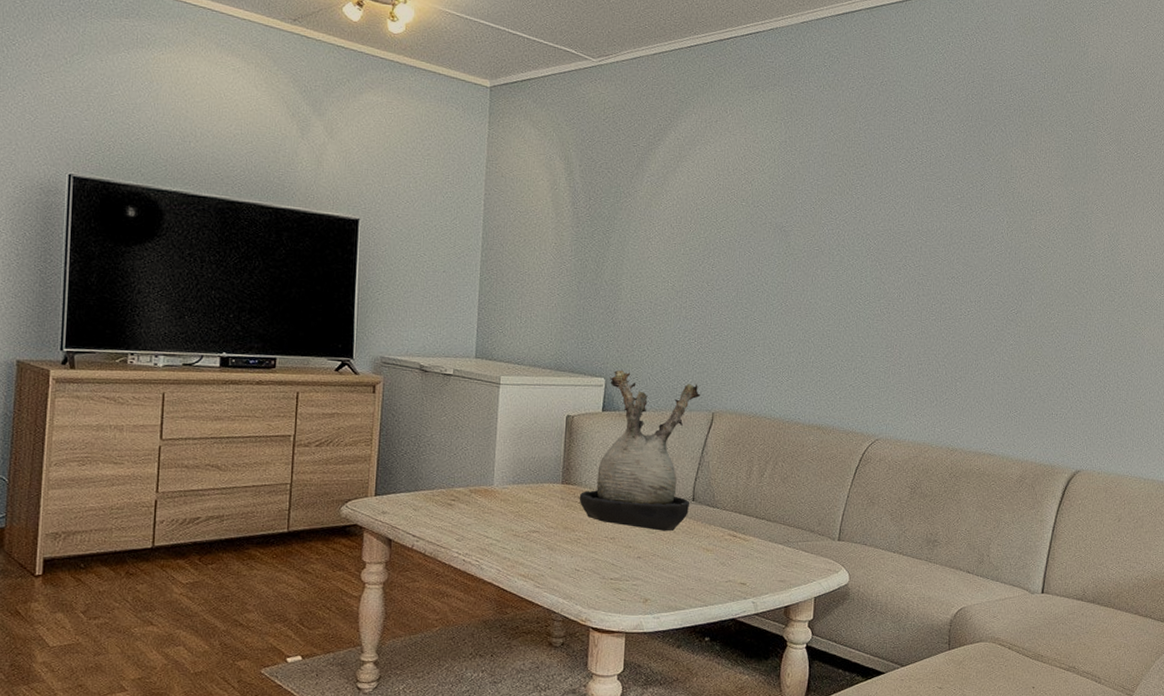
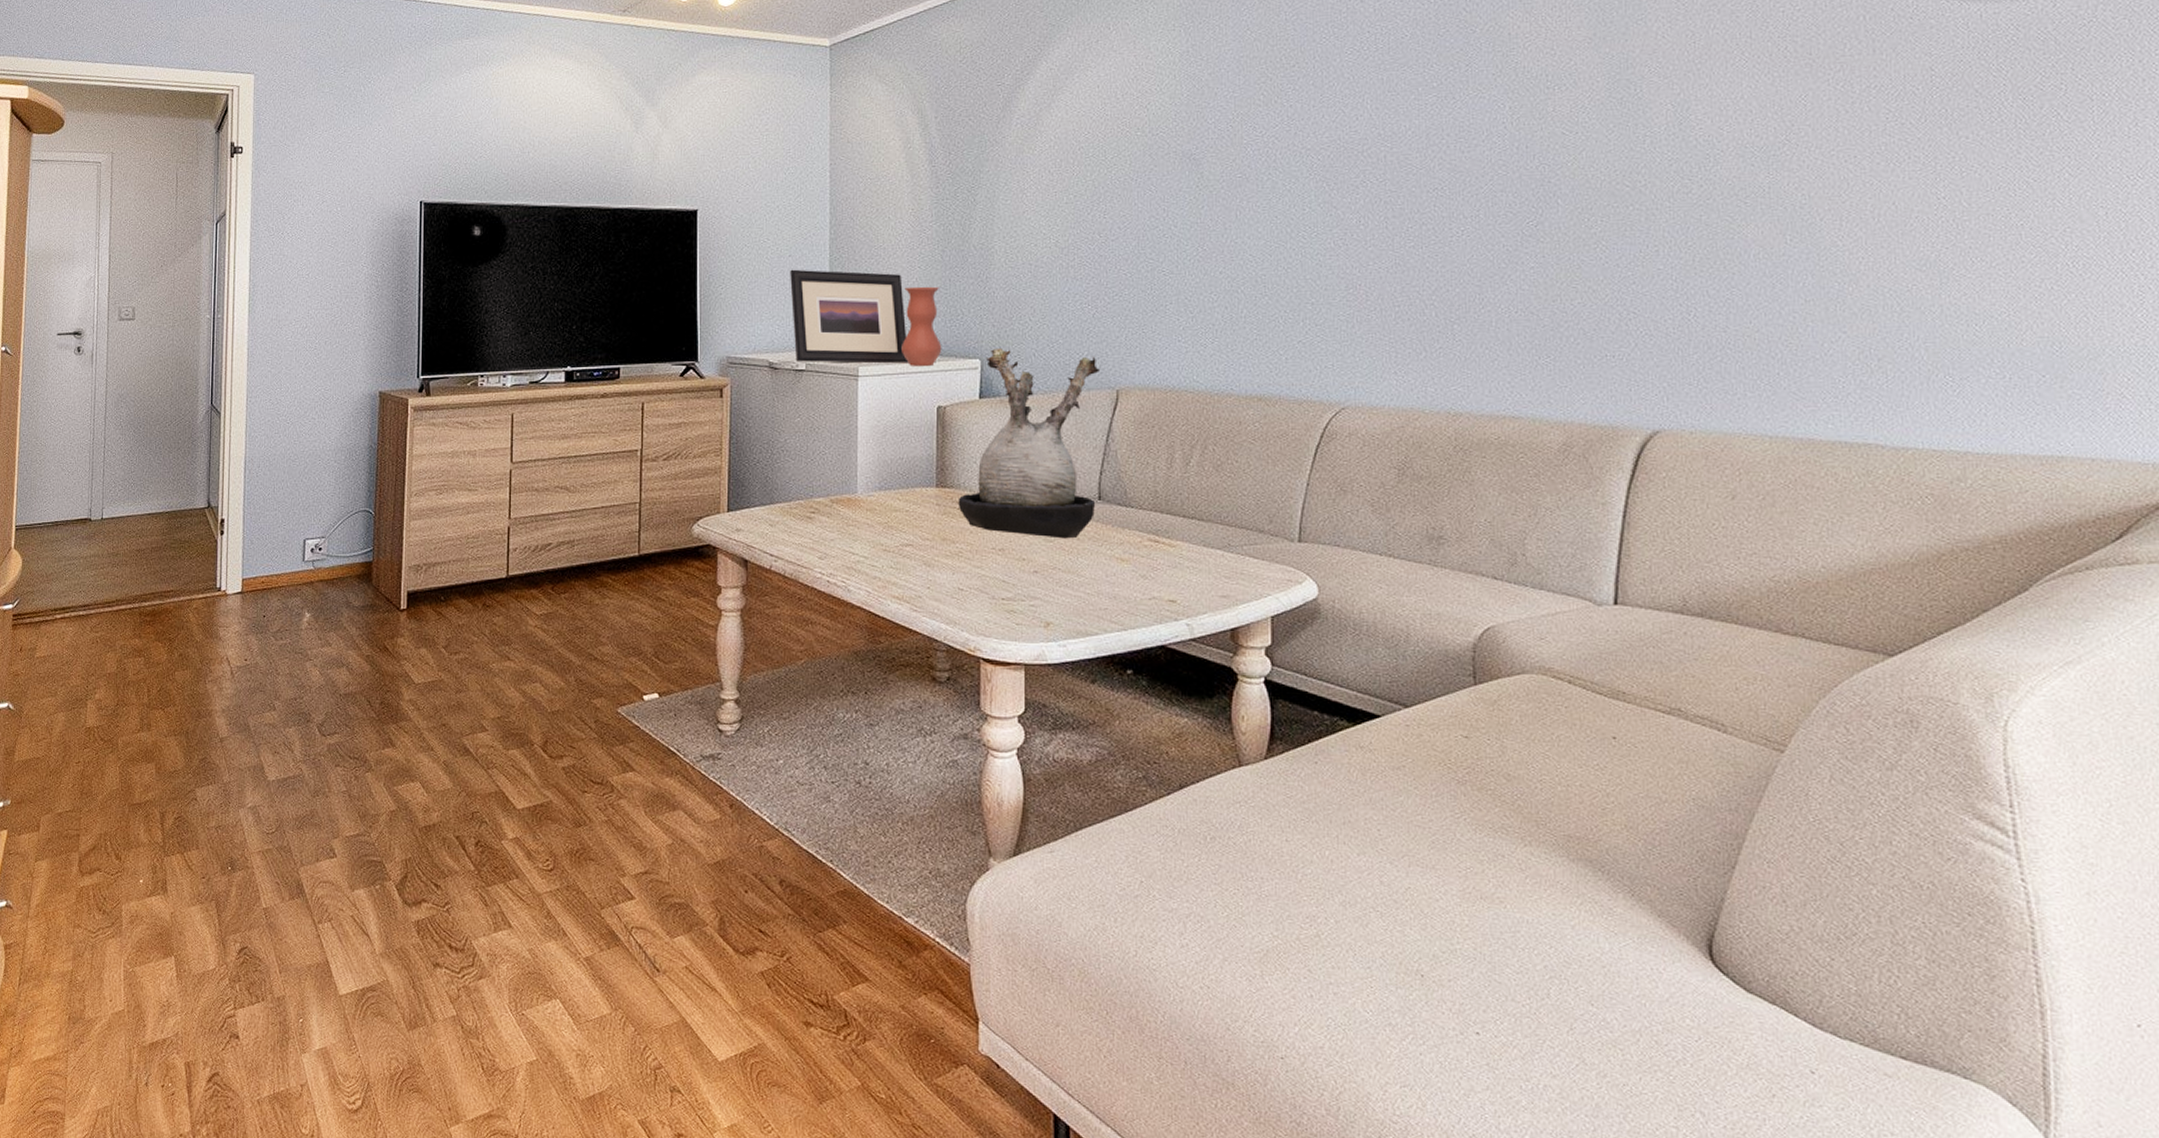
picture frame: none [443,284,545,377] -> present [790,269,909,364]
vase: none [539,310,574,381] -> present [902,286,942,368]

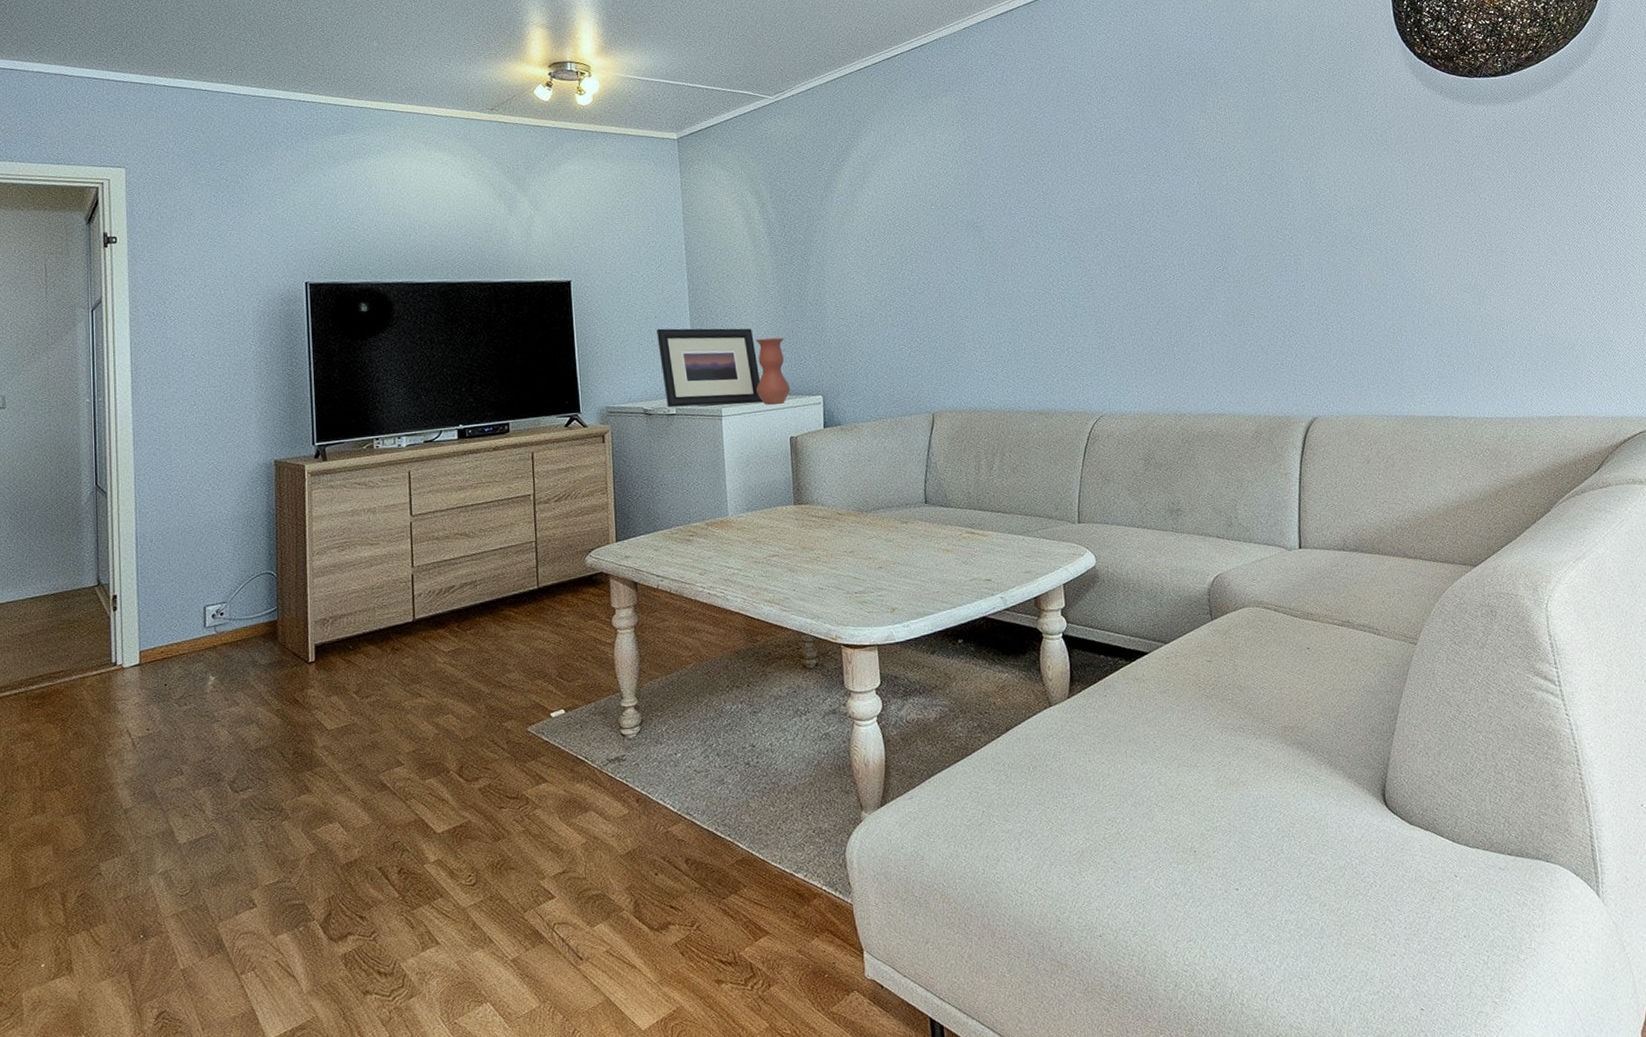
plant: present [958,347,1101,539] -> none [813,385,924,538]

